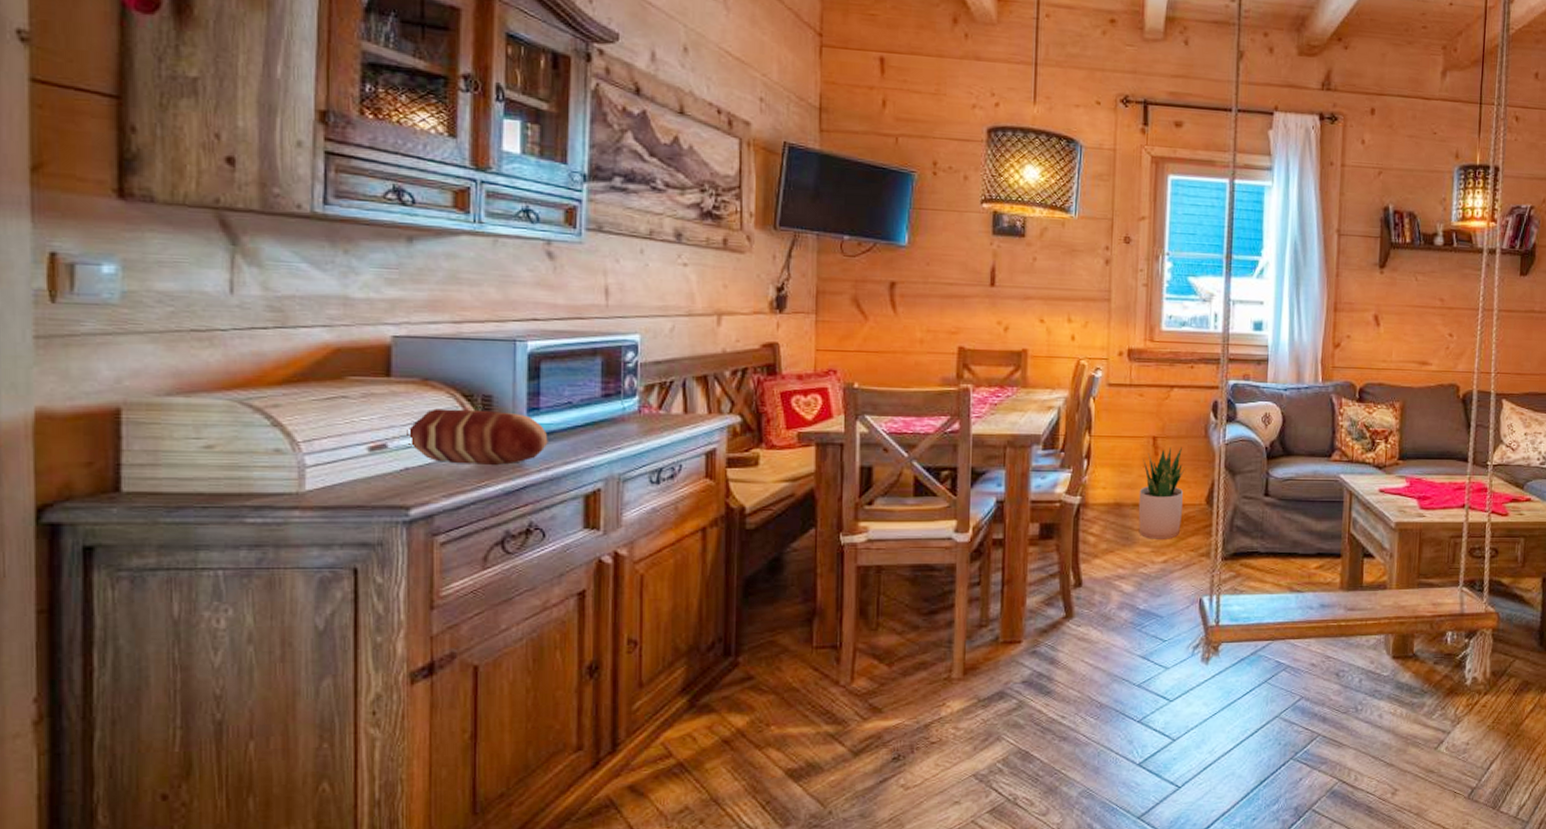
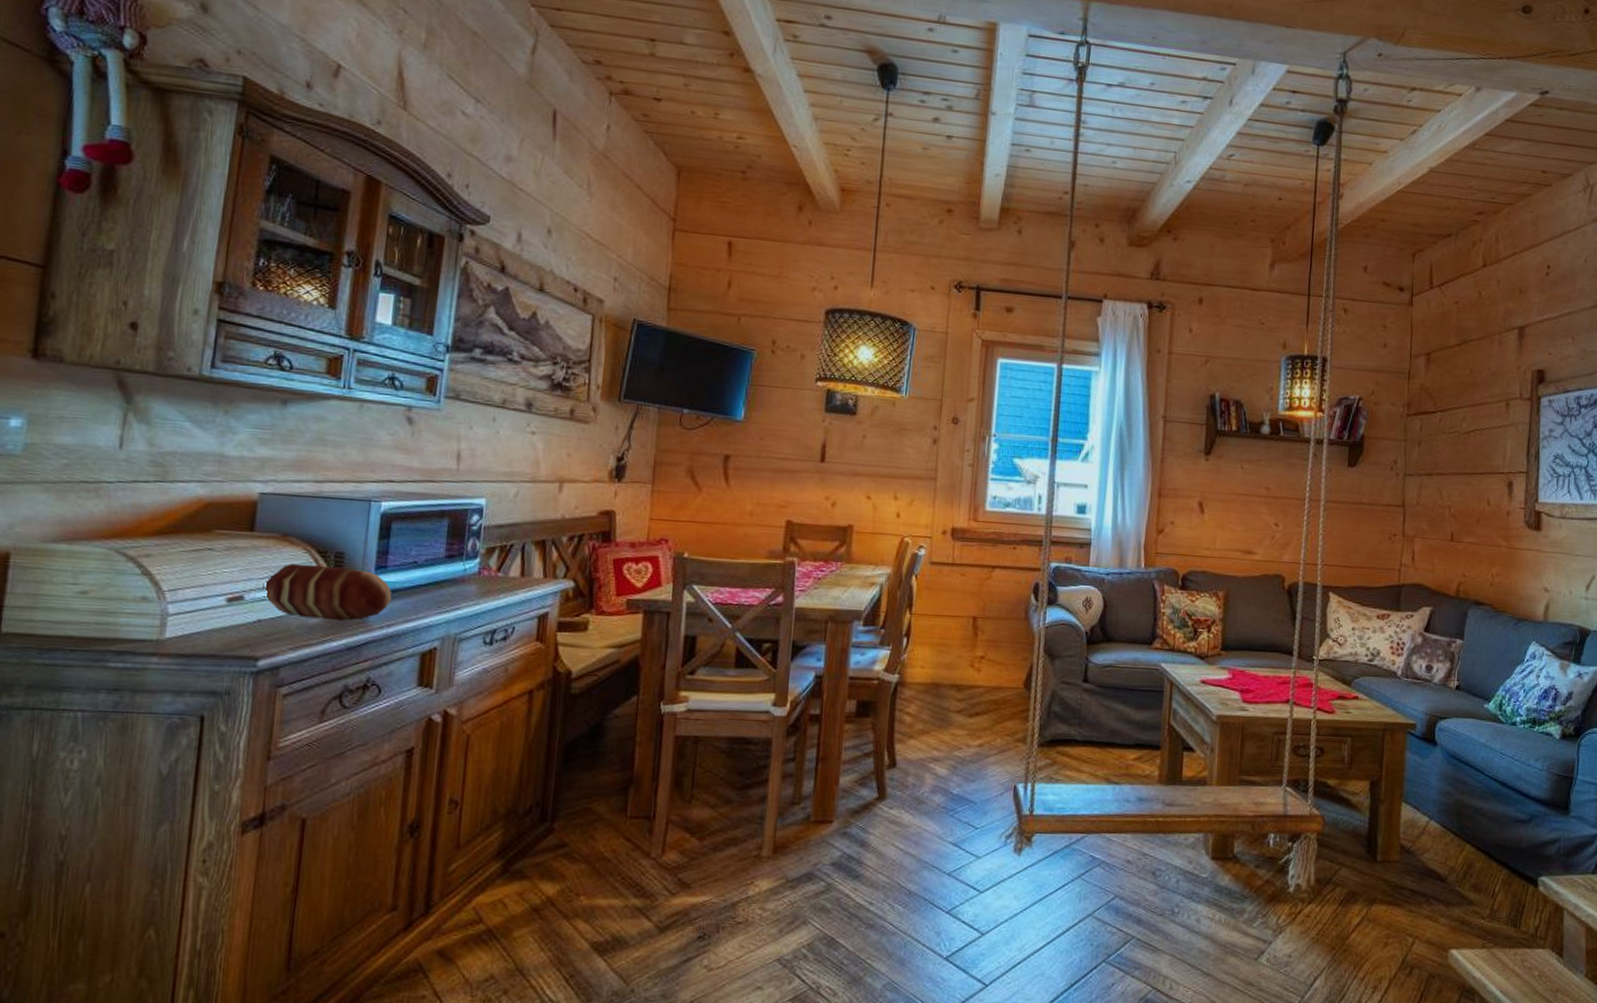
planter: present [1138,446,1185,539] -> none [955,627,1004,723]

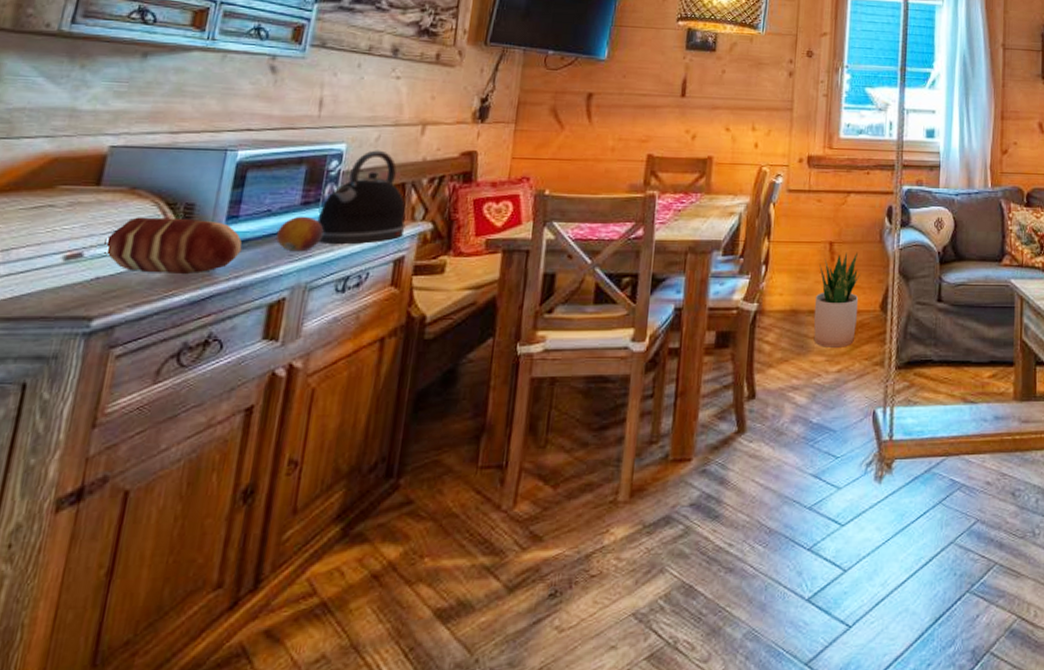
fruit: none [423,569,469,603] -> present [276,216,324,250]
kettle: none [462,506,548,599] -> present [317,150,406,244]
planter: none [955,627,1004,723] -> present [813,252,860,347]

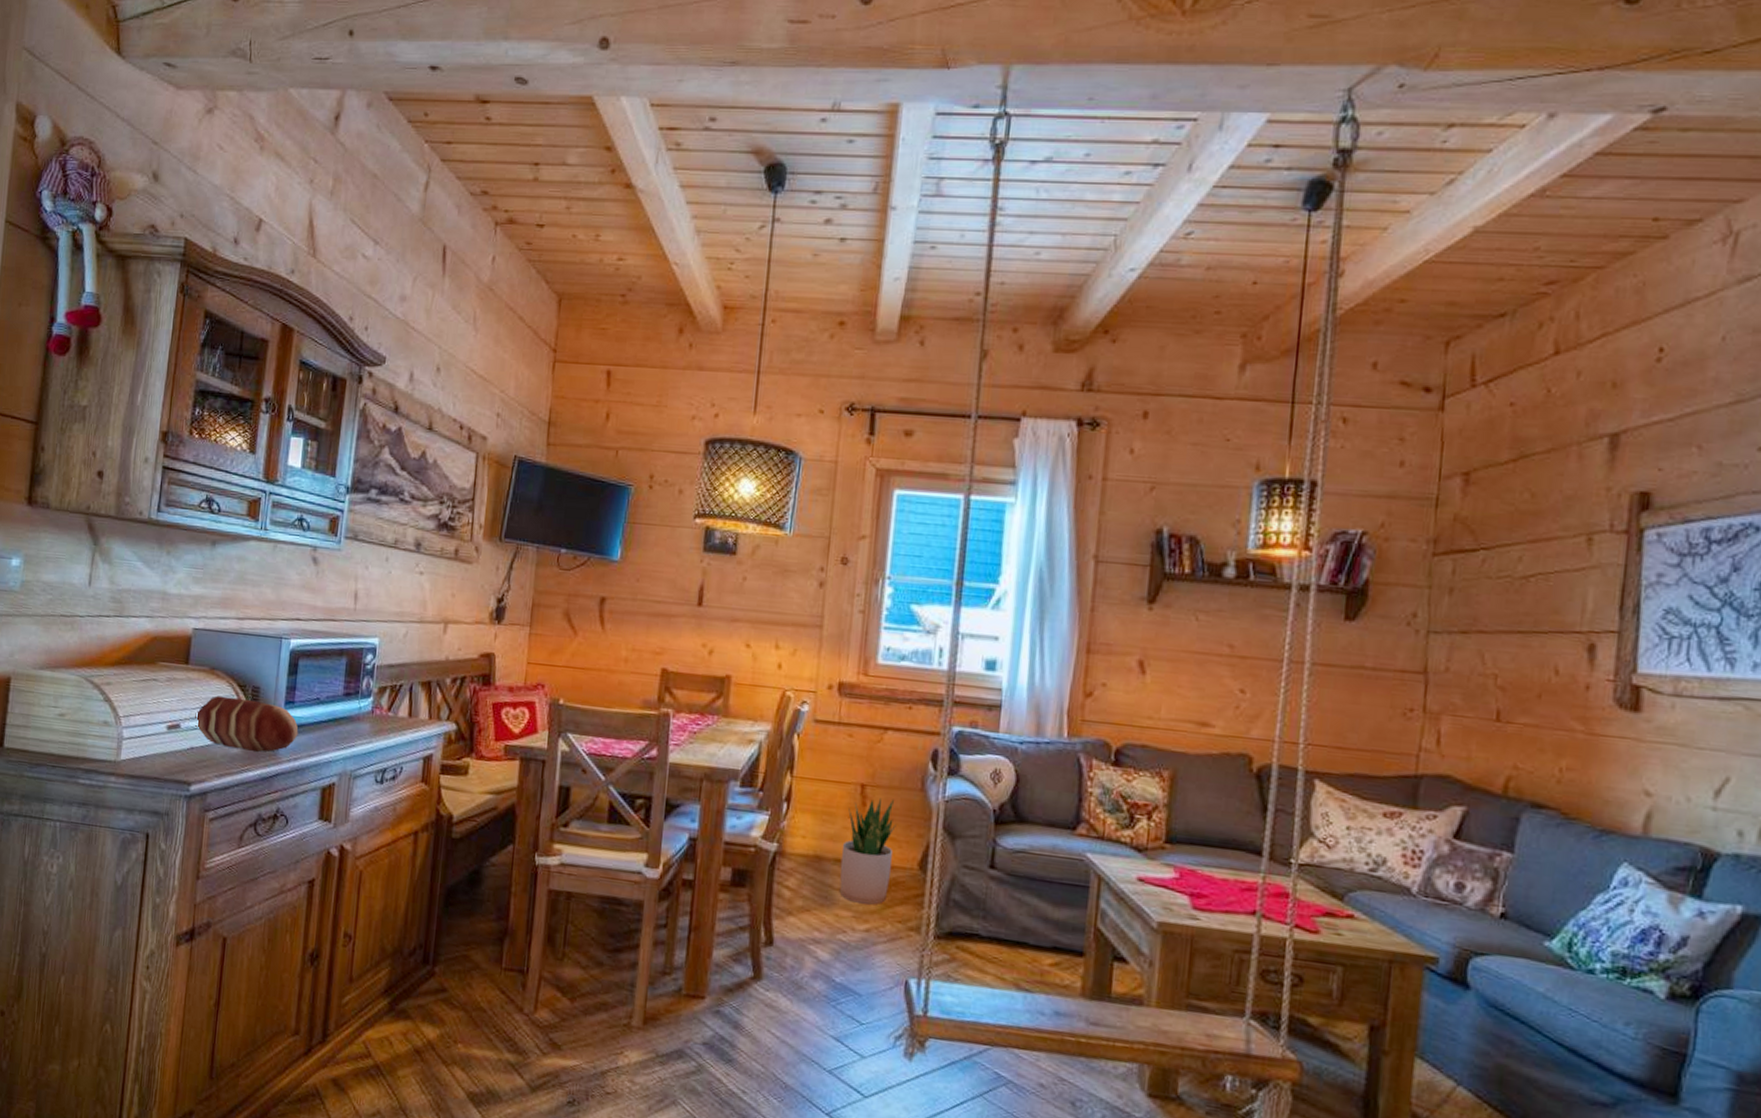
fruit: present [276,216,324,250] -> none [324,706,363,740]
kettle: present [317,150,406,244] -> none [357,646,433,738]

